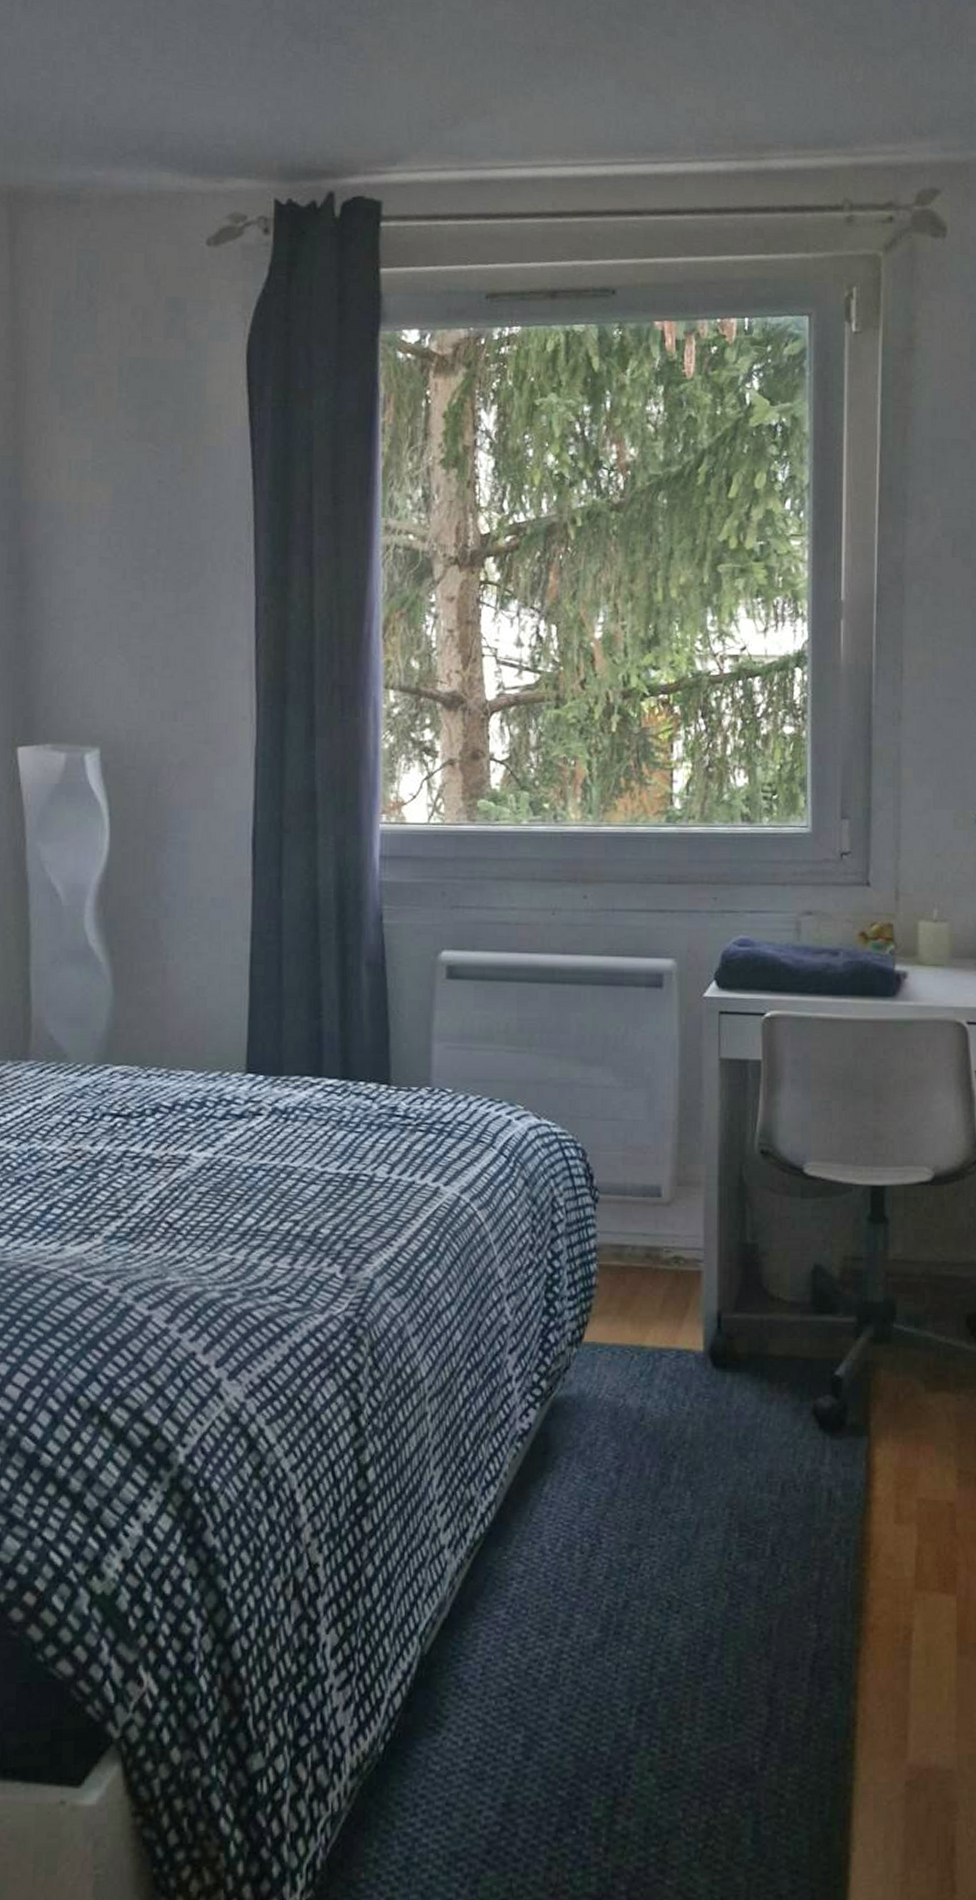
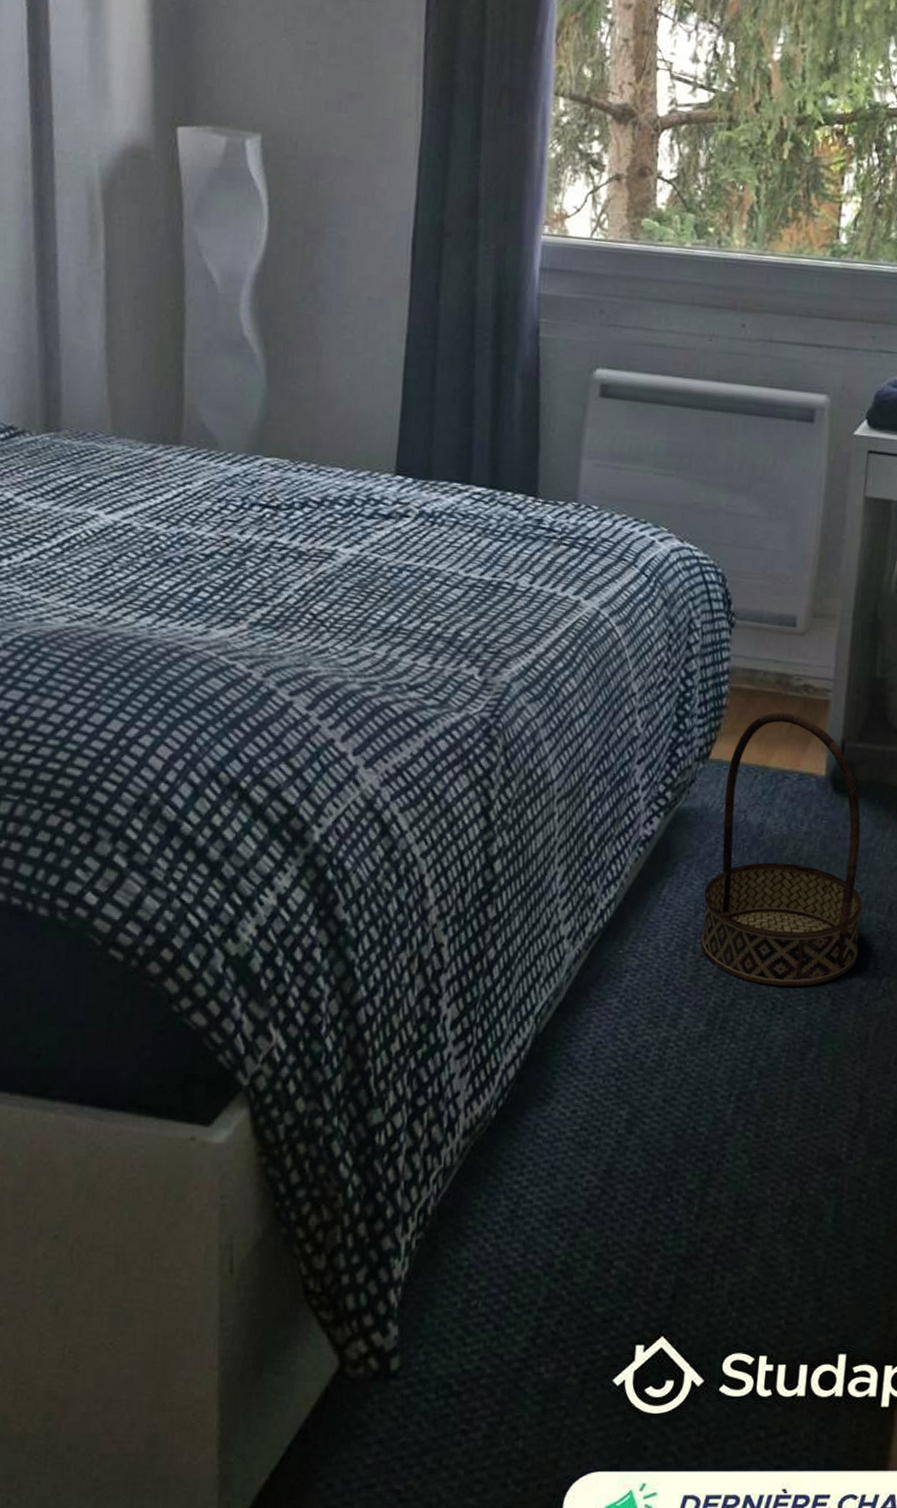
basket: none [587,1288,755,1583] -> present [700,712,863,987]

